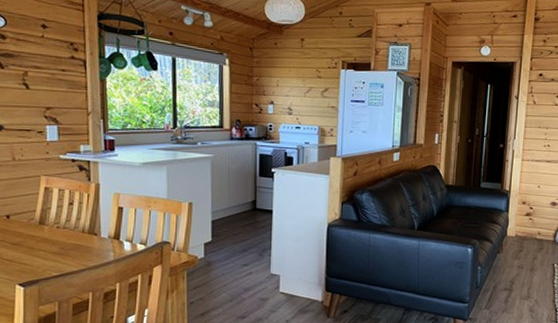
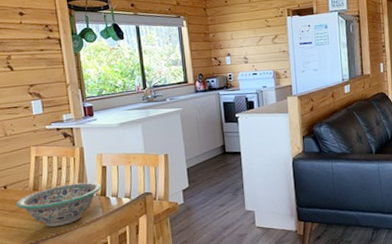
decorative bowl: none [18,222,115,266] -> present [16,182,102,227]

